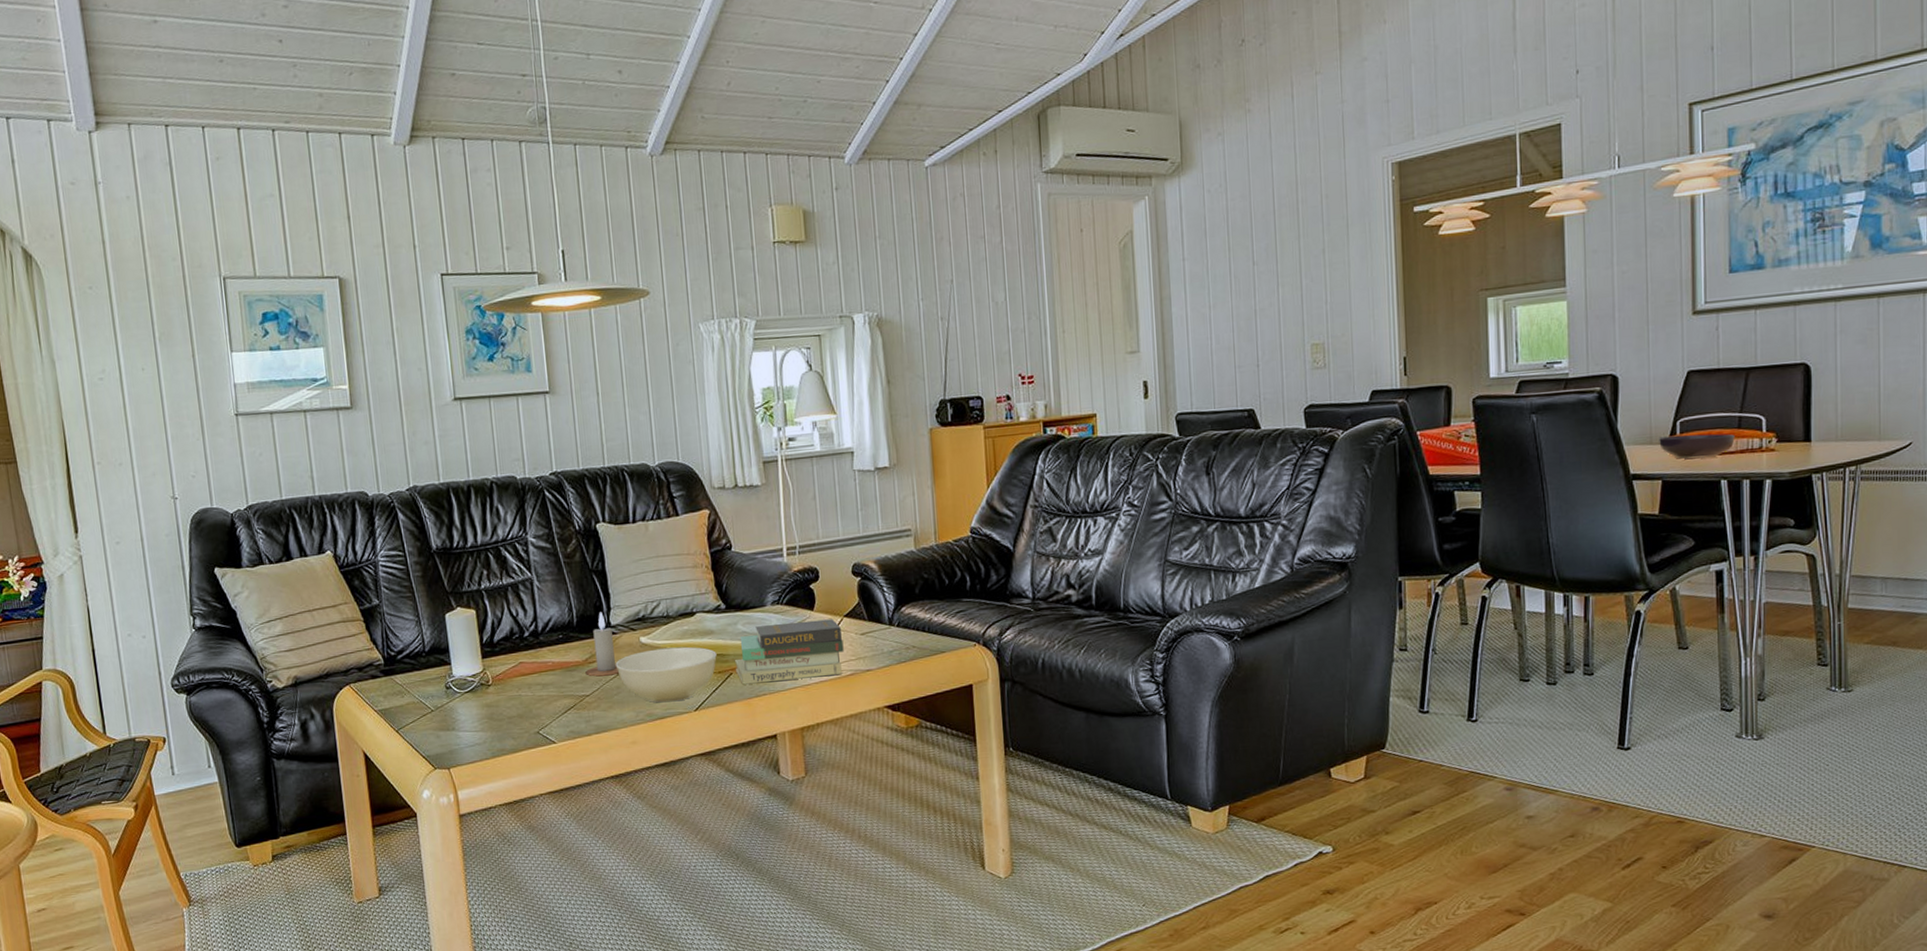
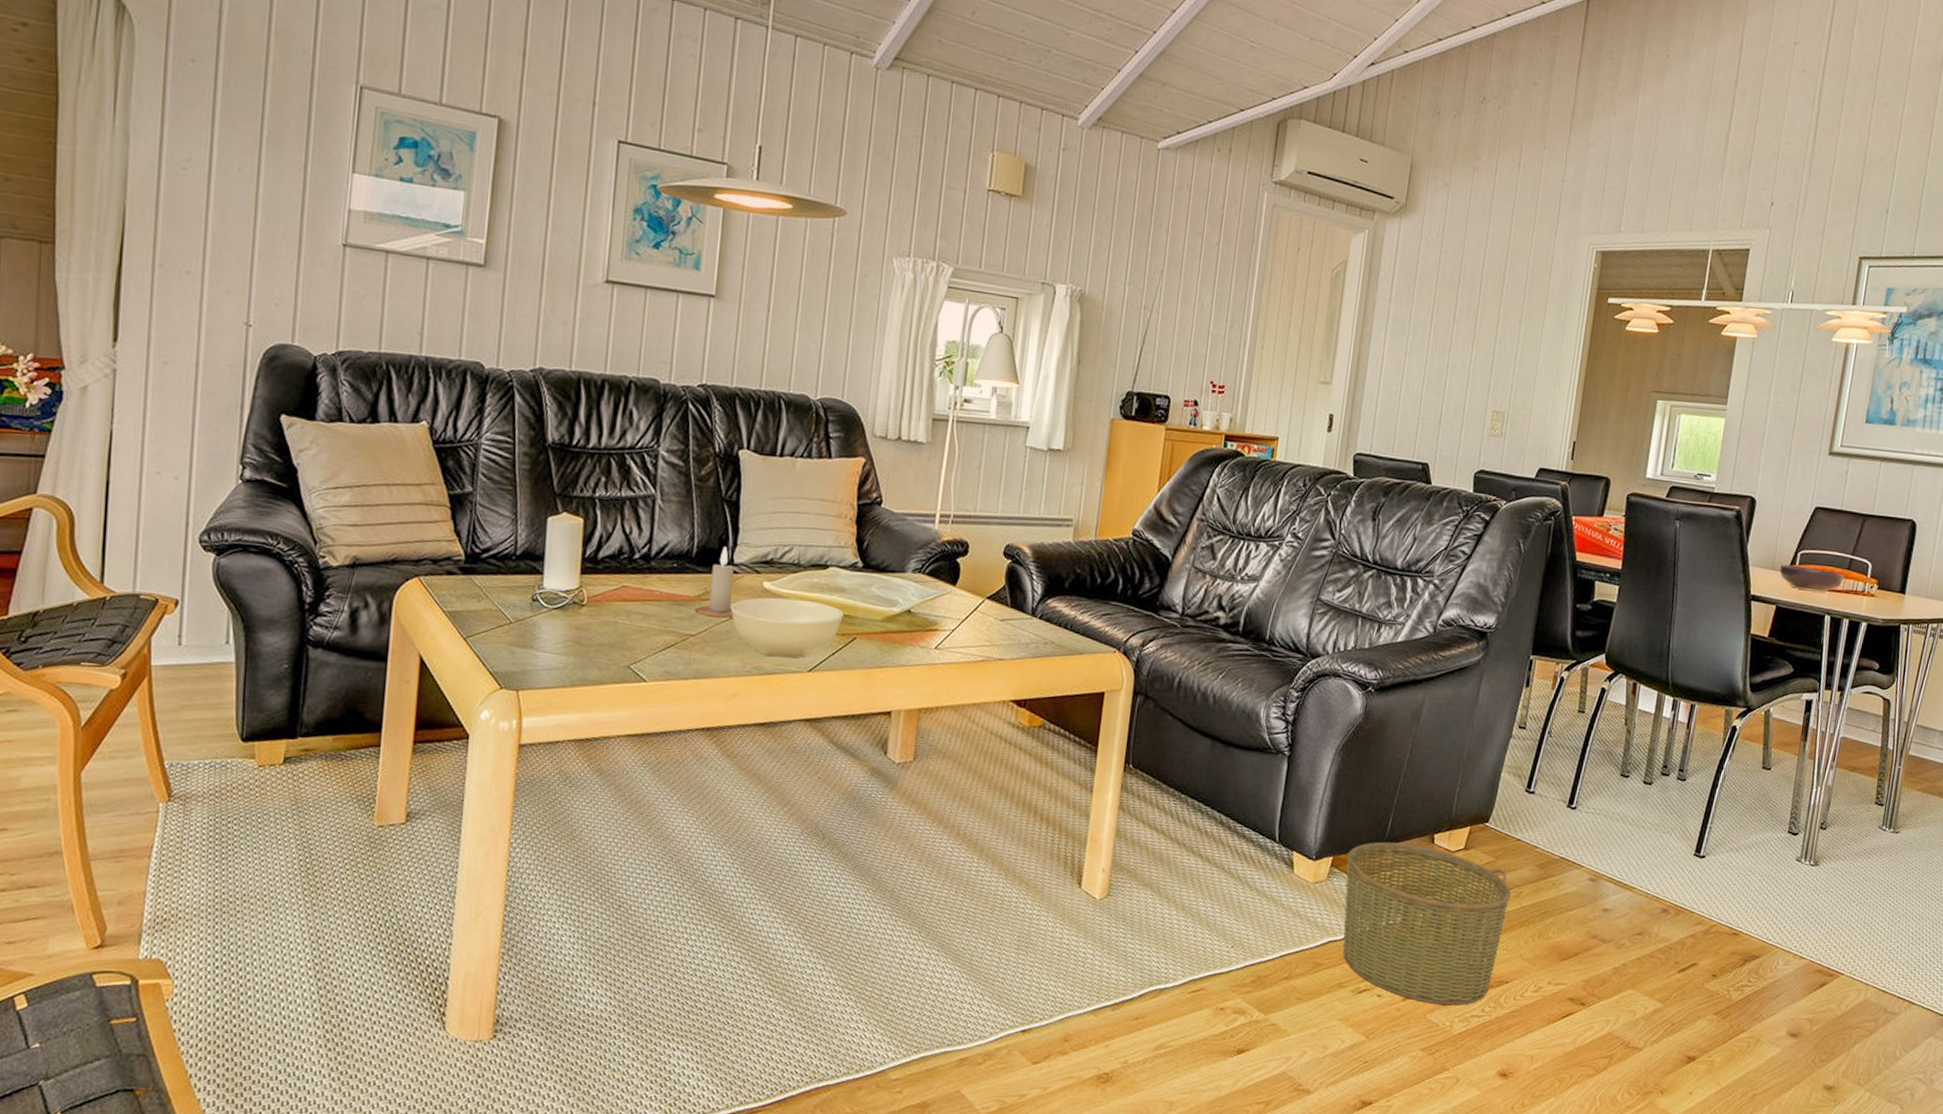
books: present [734,619,844,685] -> none [860,592,981,659]
basket: none [1242,781,1424,934] -> present [1342,842,1512,1006]

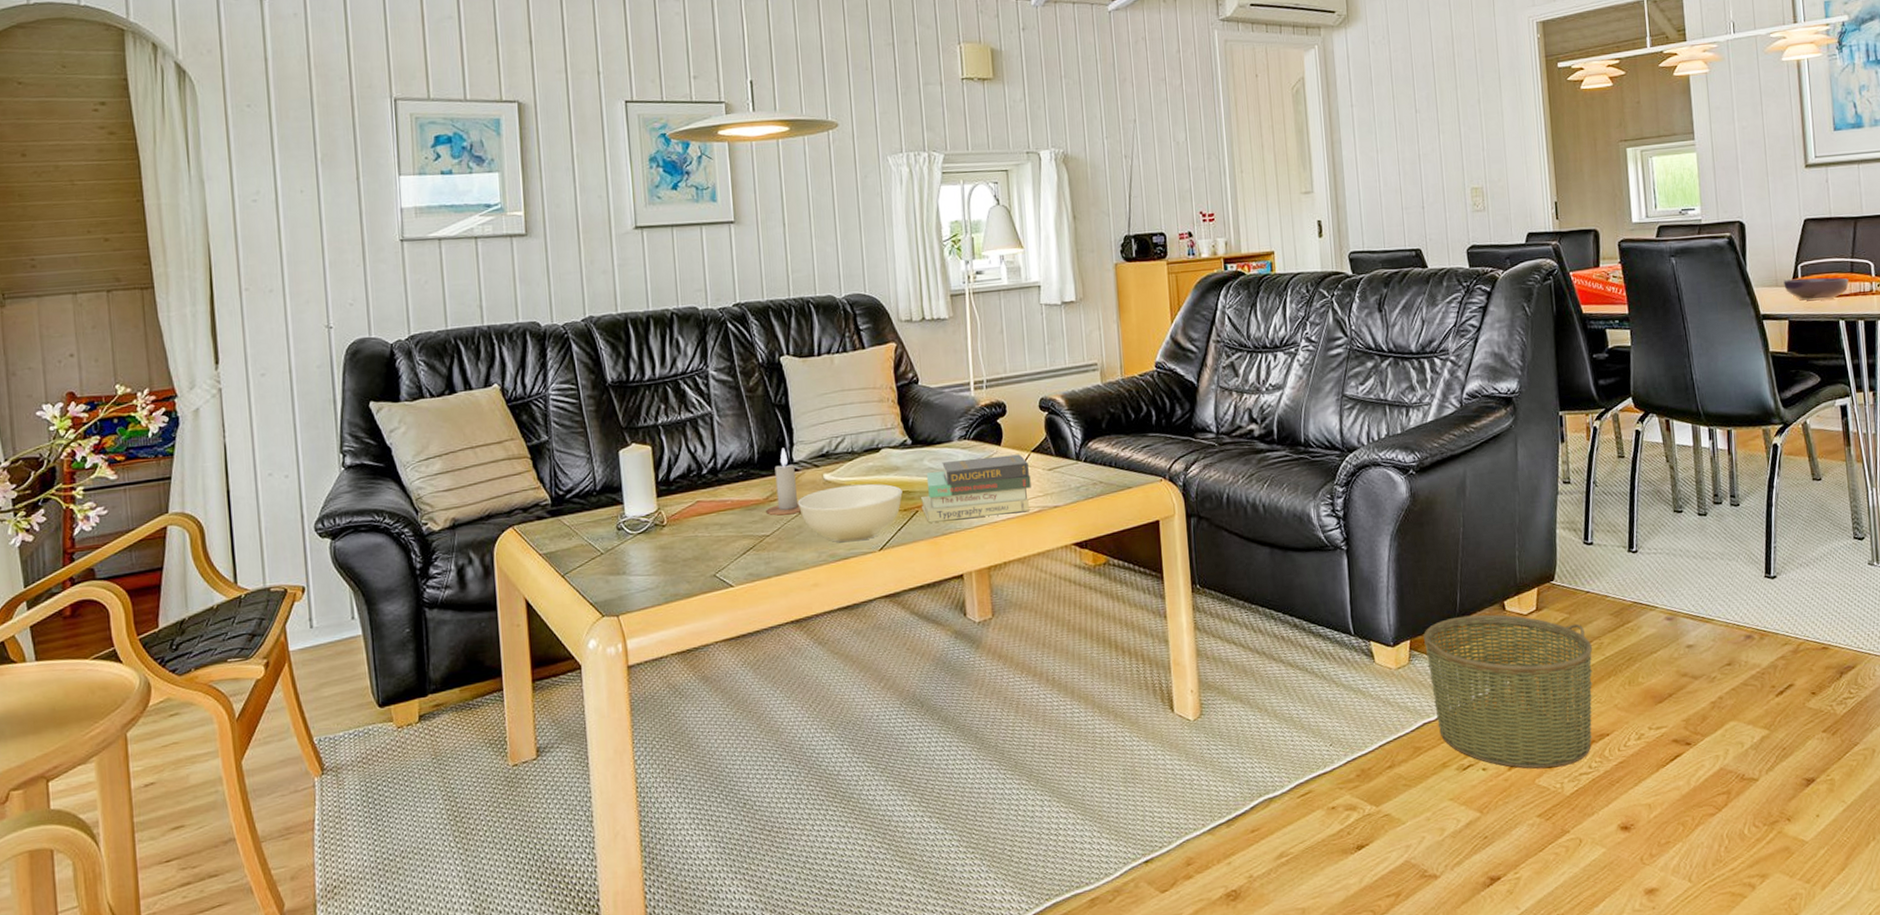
books: none [860,592,981,659] -> present [920,454,1031,523]

